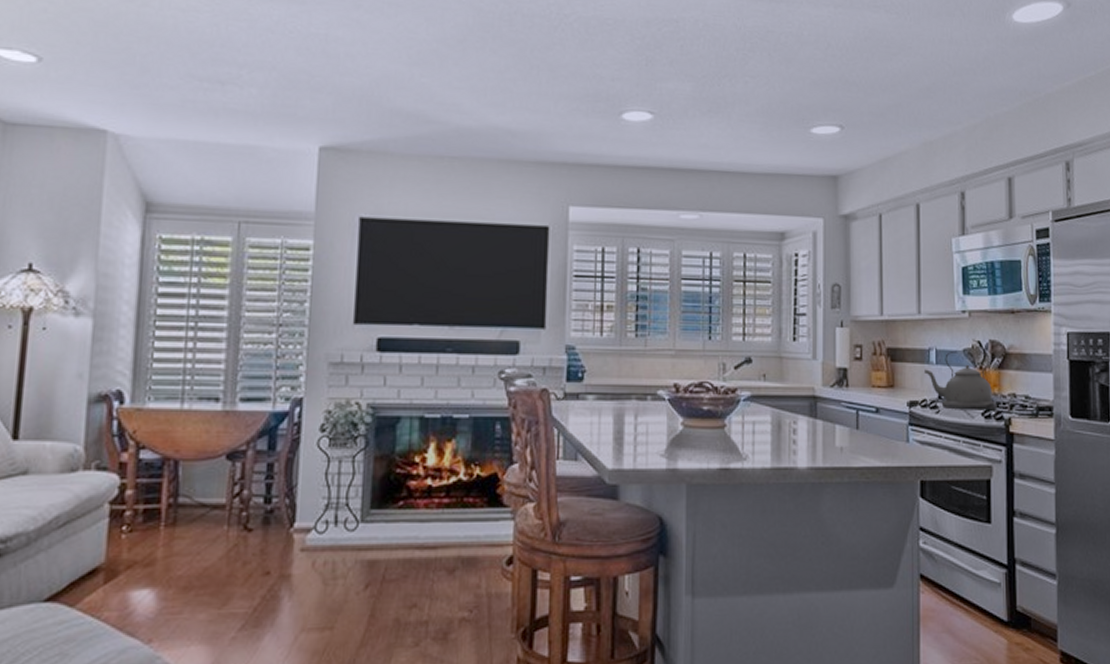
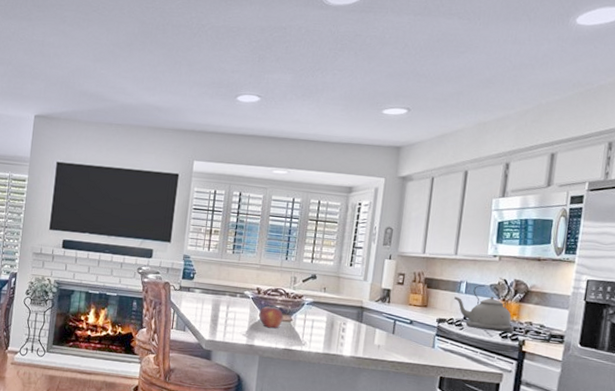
fruit: none [680,407,714,441] -> present [259,305,284,329]

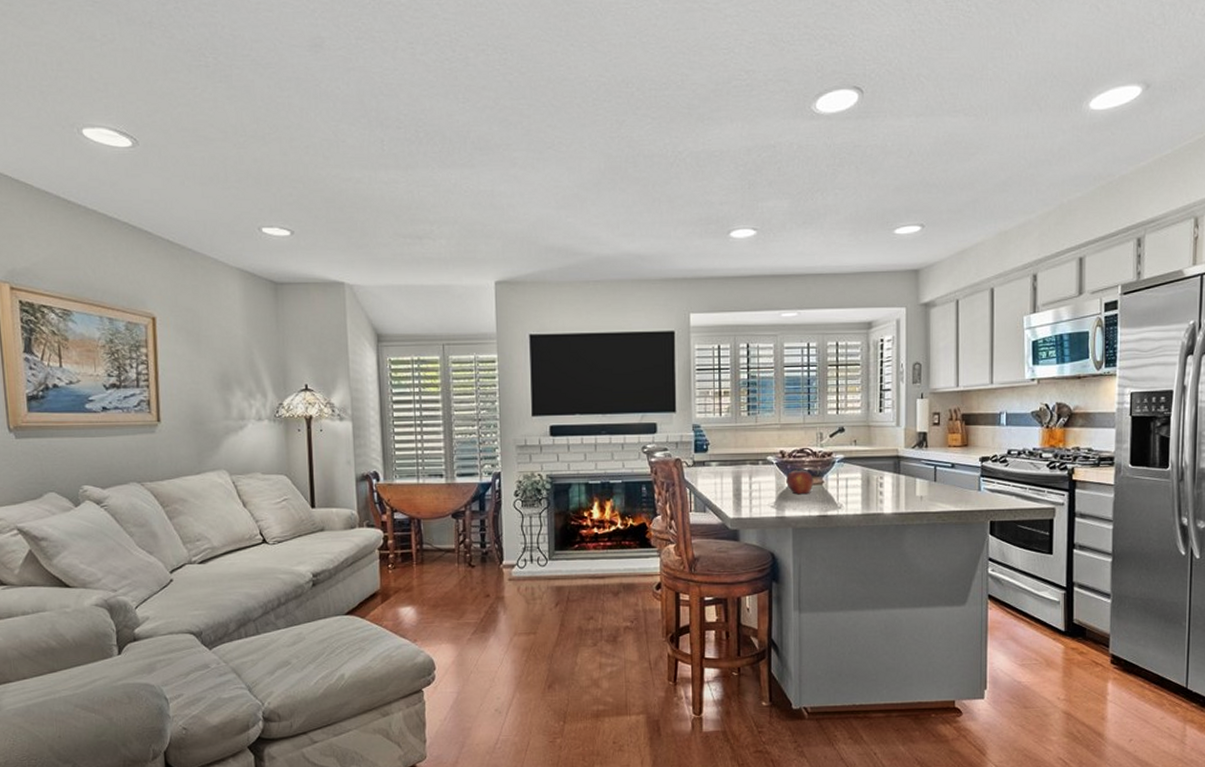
kettle: present [454,285,514,333] -> none [996,412,1062,463]

